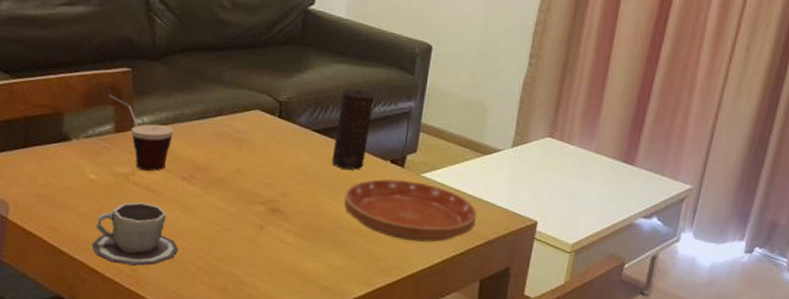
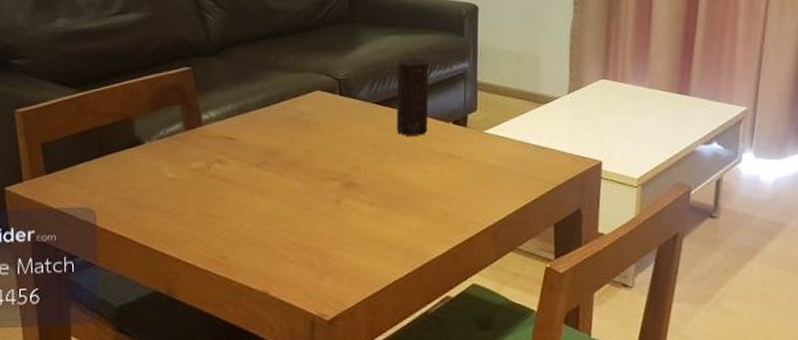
cup: present [91,202,179,266] -> none [180,193,263,254]
cup: present [108,94,174,171] -> none [173,95,241,163]
saucer: present [344,179,477,243] -> none [413,138,543,196]

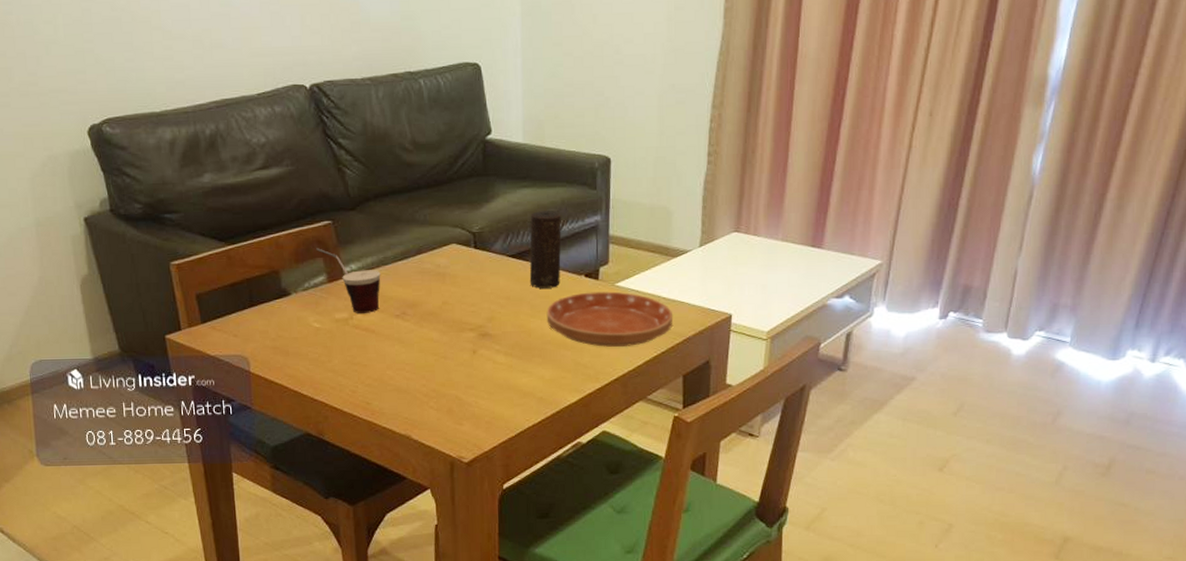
cup: none [173,95,241,163] -> present [316,248,381,313]
saucer: none [413,138,543,196] -> present [546,291,673,347]

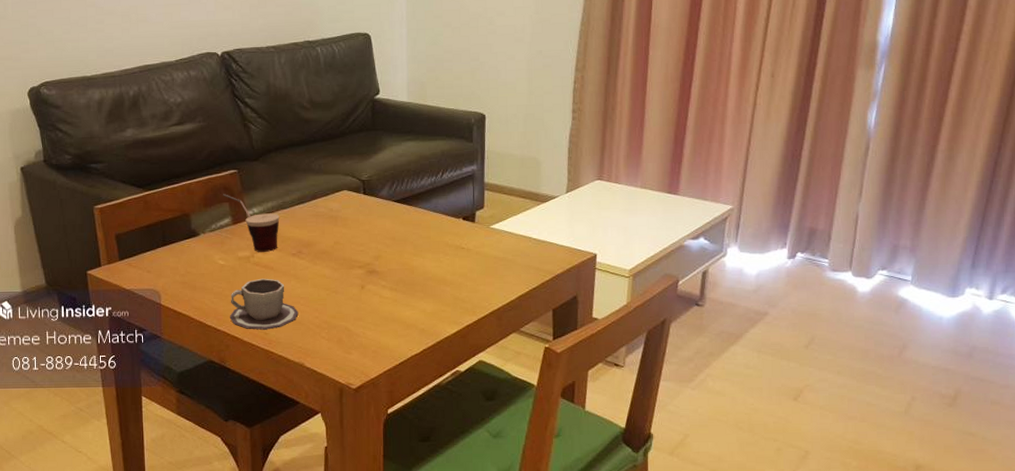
cup: none [327,342,404,400] -> present [229,278,299,330]
candle: present [529,211,562,288] -> none [412,161,442,230]
saucer: present [546,291,673,347] -> none [428,233,543,283]

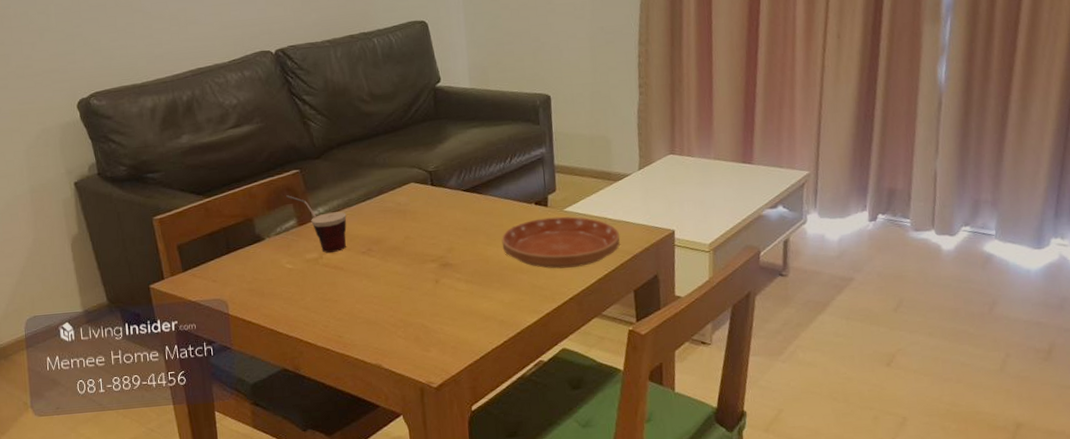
cup: present [229,278,299,330] -> none [300,279,373,334]
saucer: none [428,233,543,283] -> present [501,216,620,269]

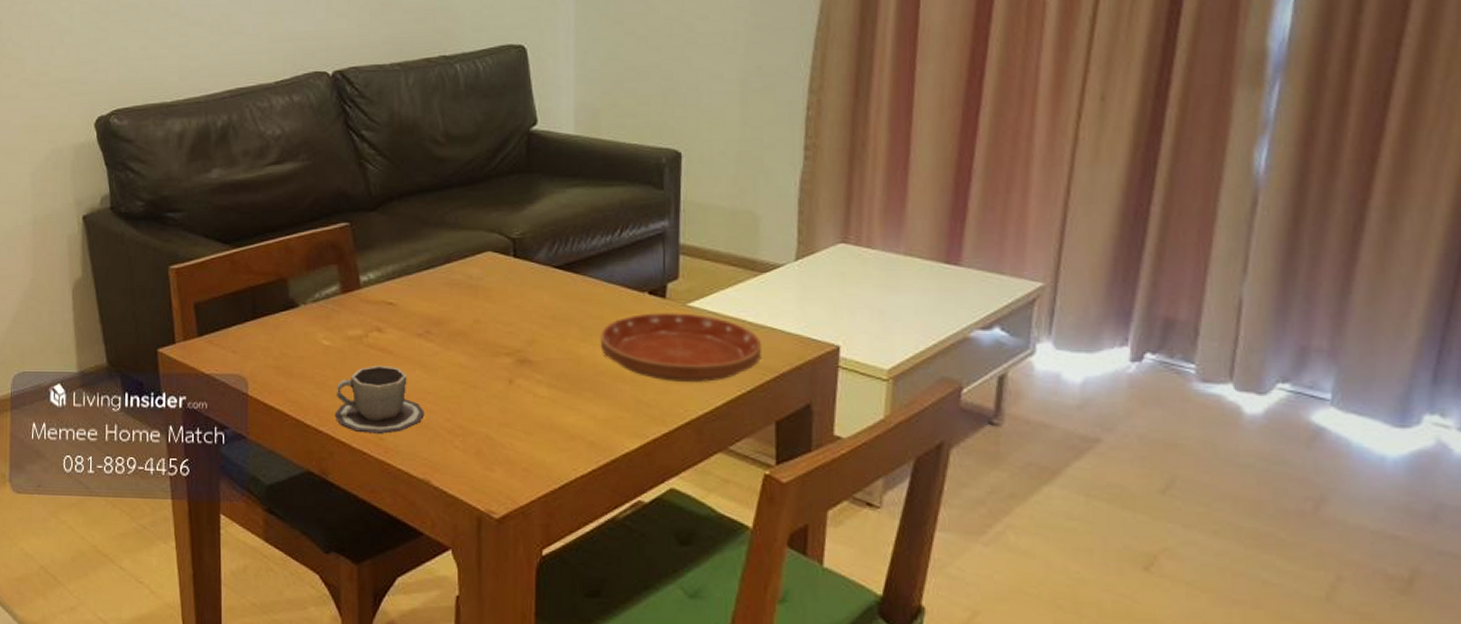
cup: present [286,195,347,253] -> none [330,253,403,330]
cup: none [300,279,373,334] -> present [334,365,425,434]

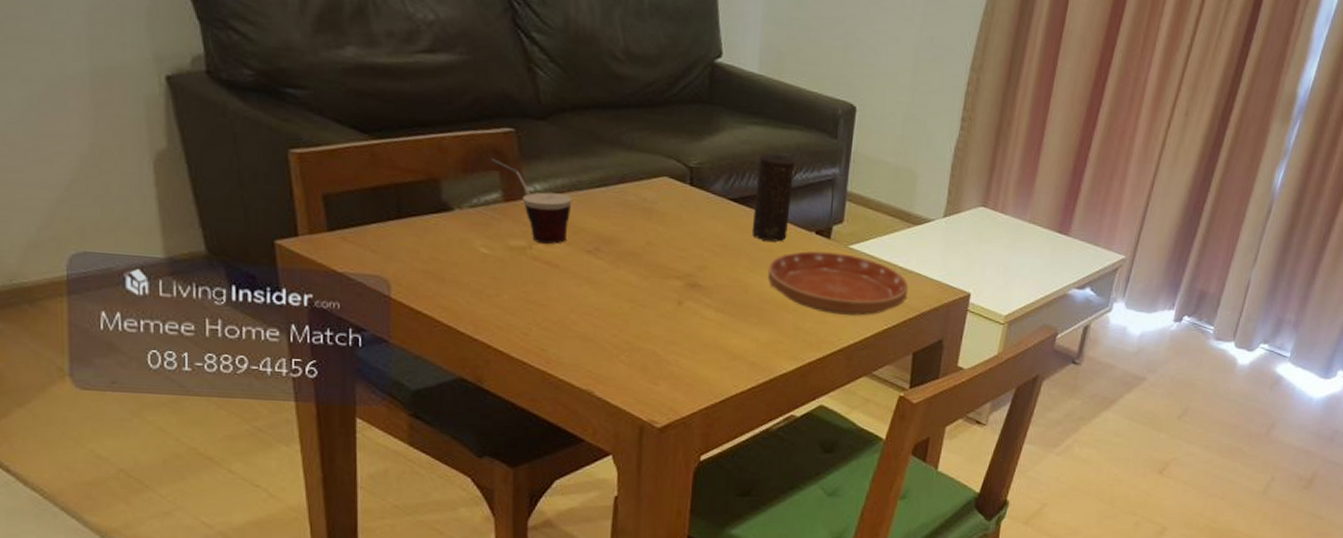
cup: none [330,253,403,330] -> present [491,158,572,244]
cup: present [334,365,425,434] -> none [492,278,591,345]
candle: none [580,214,620,307] -> present [751,153,795,242]

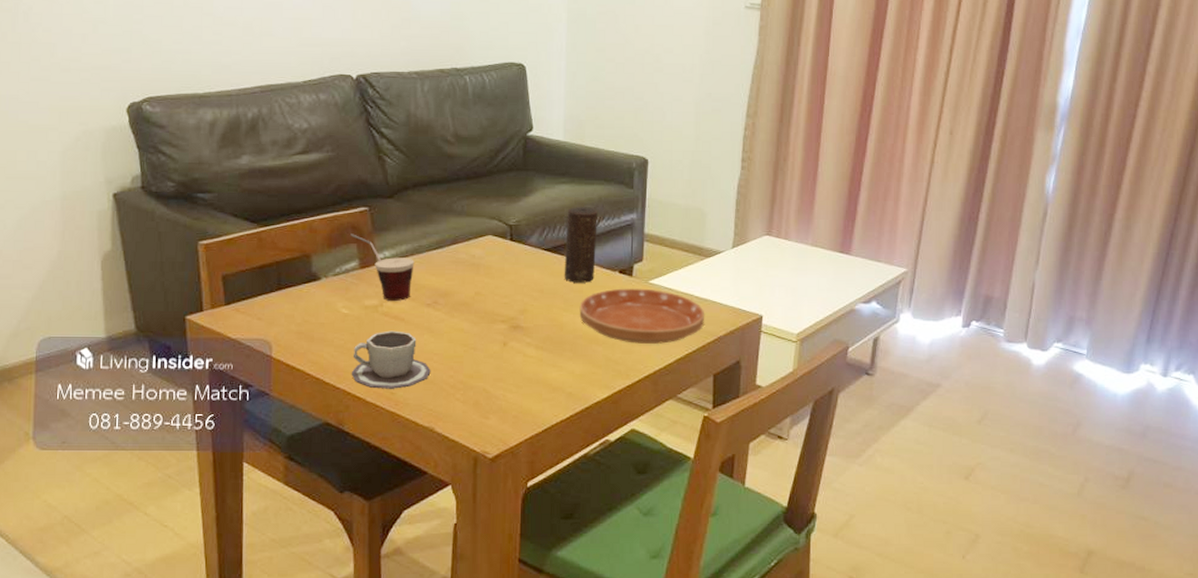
cup: none [492,278,591,345] -> present [351,330,431,389]

